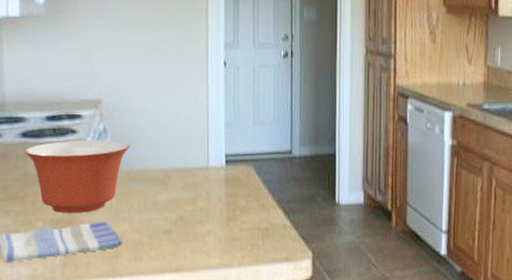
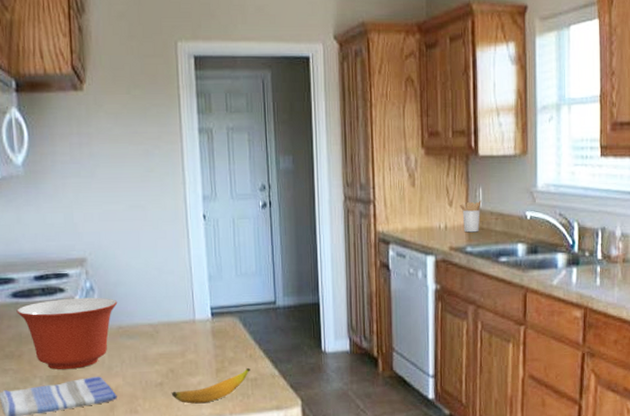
banana: none [178,217,262,253] -> present [171,367,250,404]
utensil holder: none [479,59,500,90] -> present [460,200,481,233]

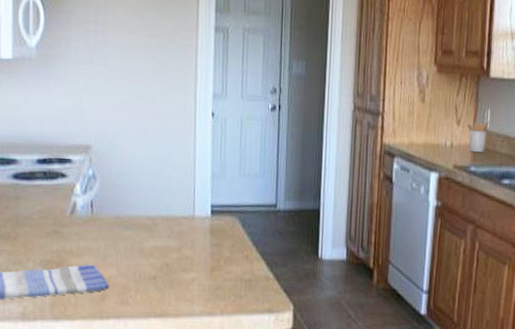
mixing bowl: present [16,297,118,370] -> none [16,184,119,256]
banana: present [171,367,250,404] -> none [164,268,245,301]

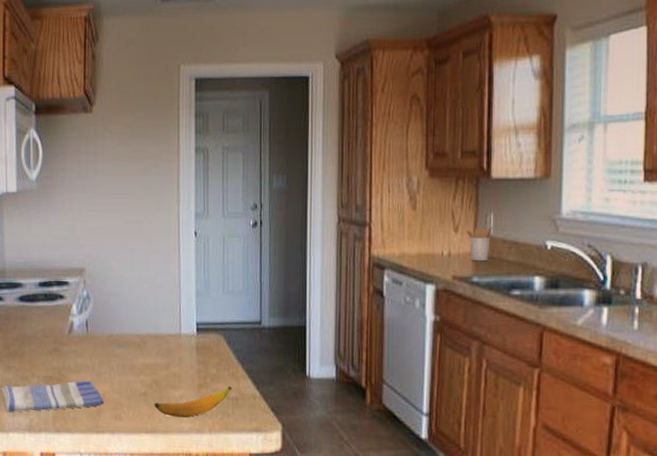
banana: none [164,268,245,301] -> present [154,386,232,418]

